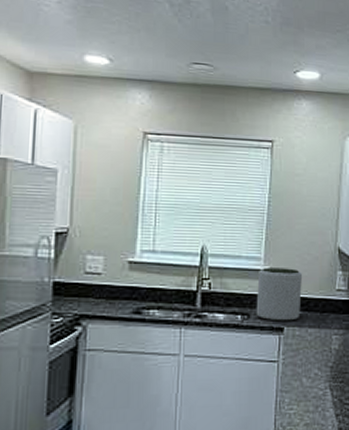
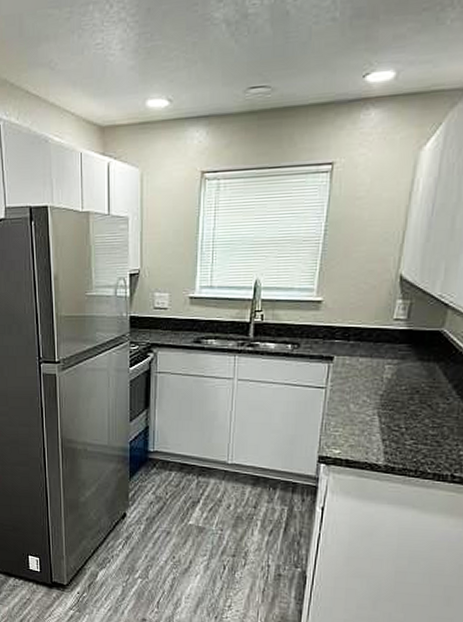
plant pot: present [256,268,303,321] -> none [306,298,358,351]

